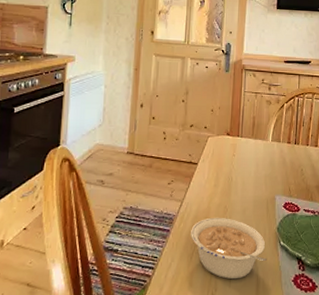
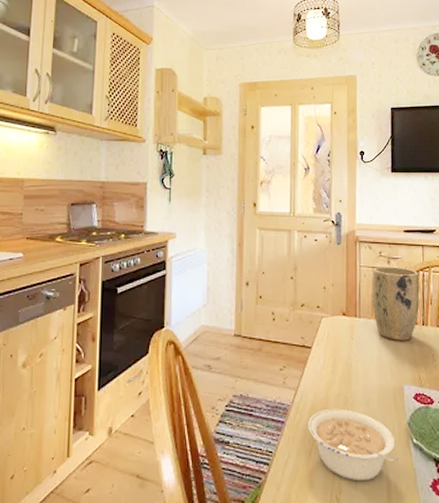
plant pot: none [253,92,295,157] -> present [371,267,420,341]

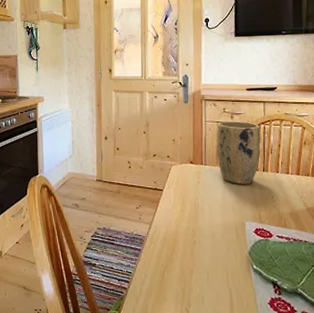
legume: present [308,408,399,481] -> none [161,239,240,298]

